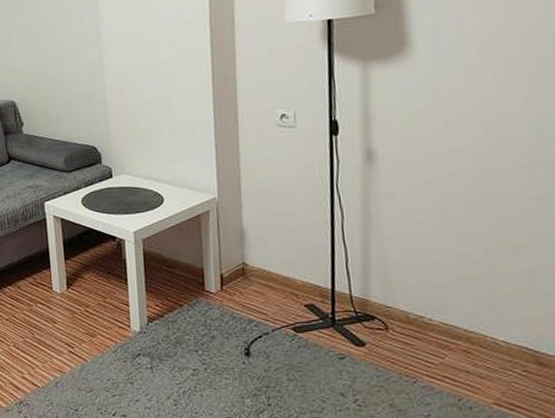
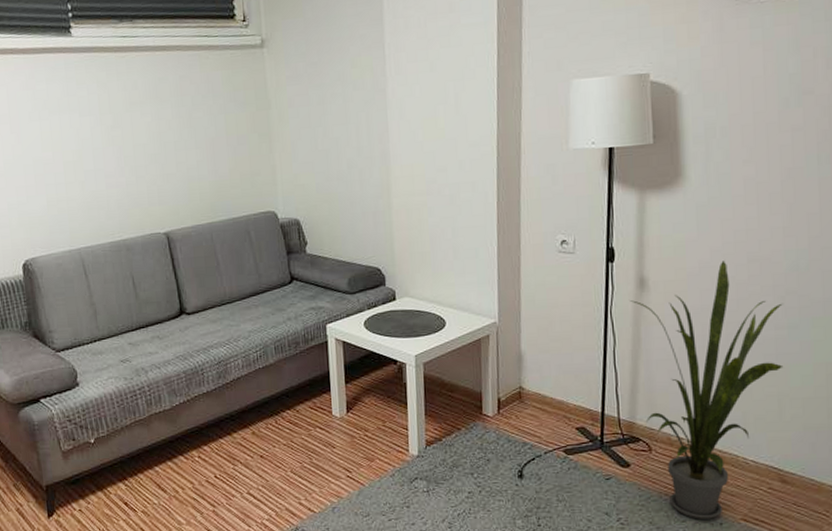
house plant: none [357,131,534,404] -> present [630,260,784,521]

